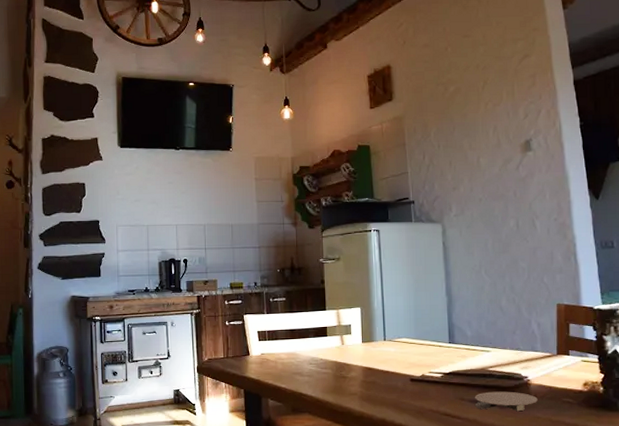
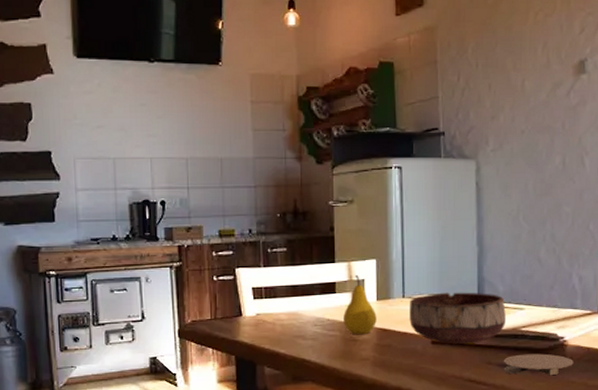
fruit: none [334,320,362,373] -> present [344,274,377,335]
bowl: none [390,336,475,381] -> present [409,292,506,344]

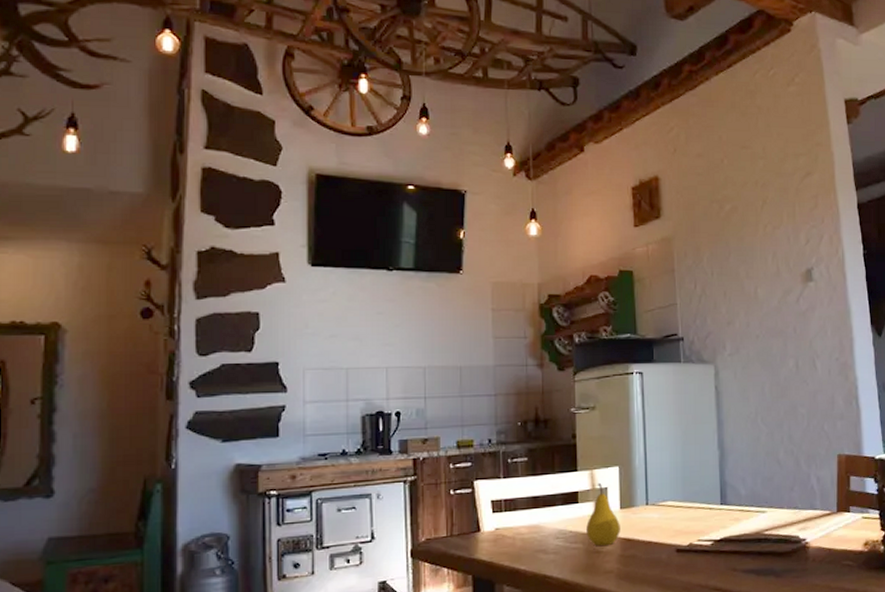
bowl: present [409,292,506,344] -> none [653,496,749,552]
coaster: present [503,353,574,375] -> none [748,557,816,581]

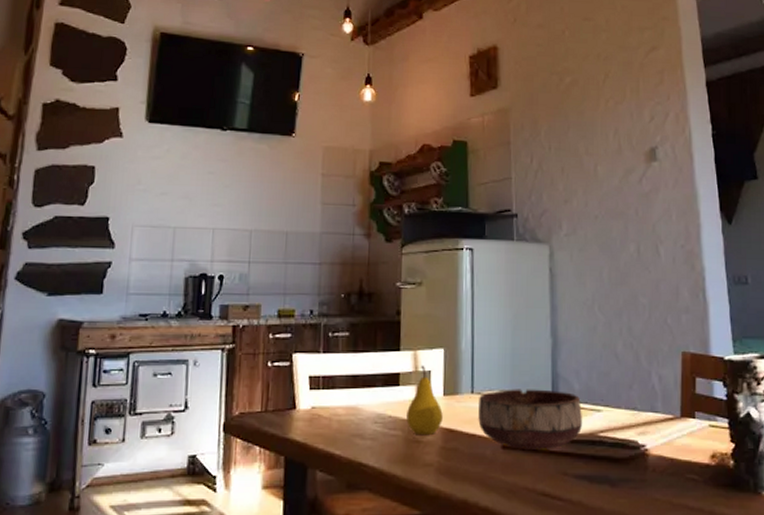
bowl: none [653,496,749,552] -> present [478,389,582,449]

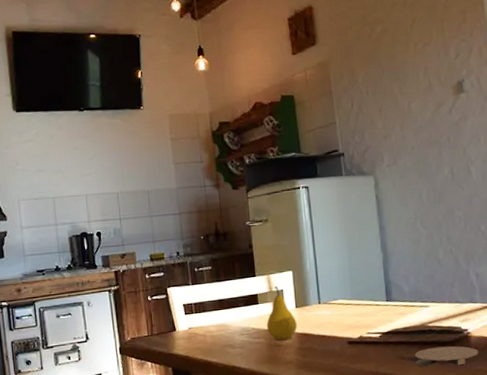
bowl: present [478,389,582,449] -> none [325,294,413,343]
coaster: none [580,464,657,490] -> present [414,346,479,367]

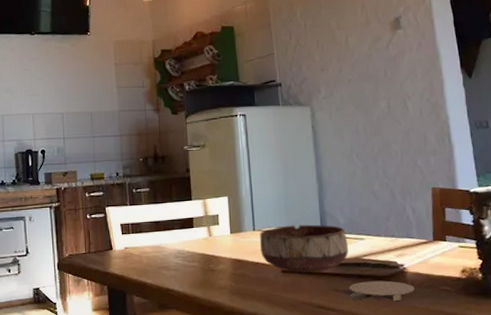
fruit: present [267,285,297,341] -> none [201,210,231,266]
bowl: none [325,294,413,343] -> present [260,224,348,273]

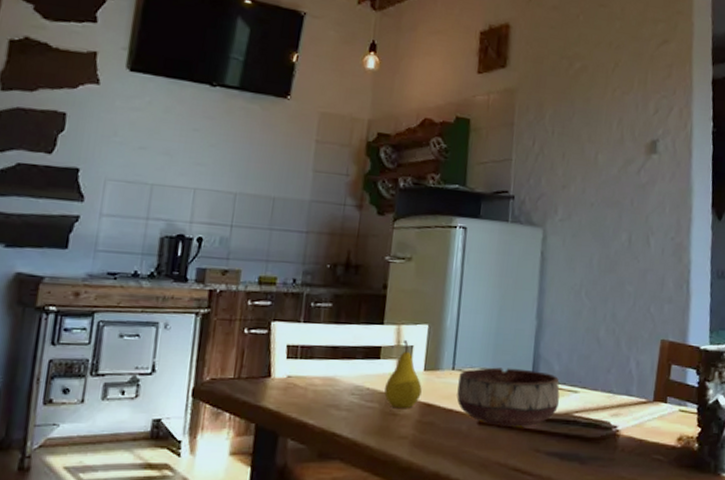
fruit: none [201,210,231,266] -> present [384,339,422,409]
coaster: present [349,280,415,301] -> none [552,442,625,468]

